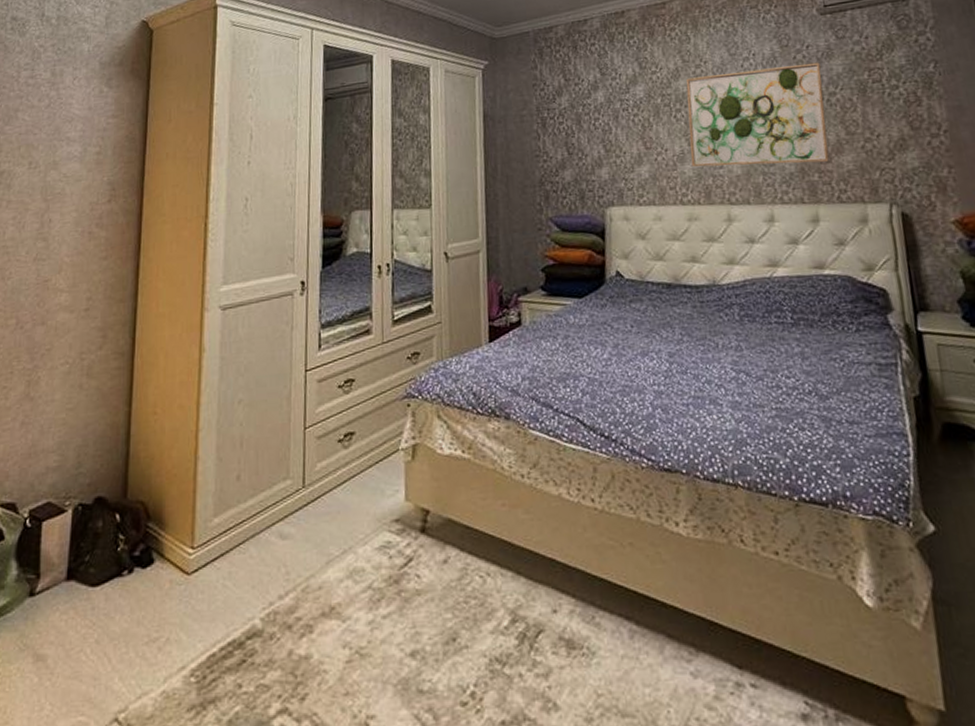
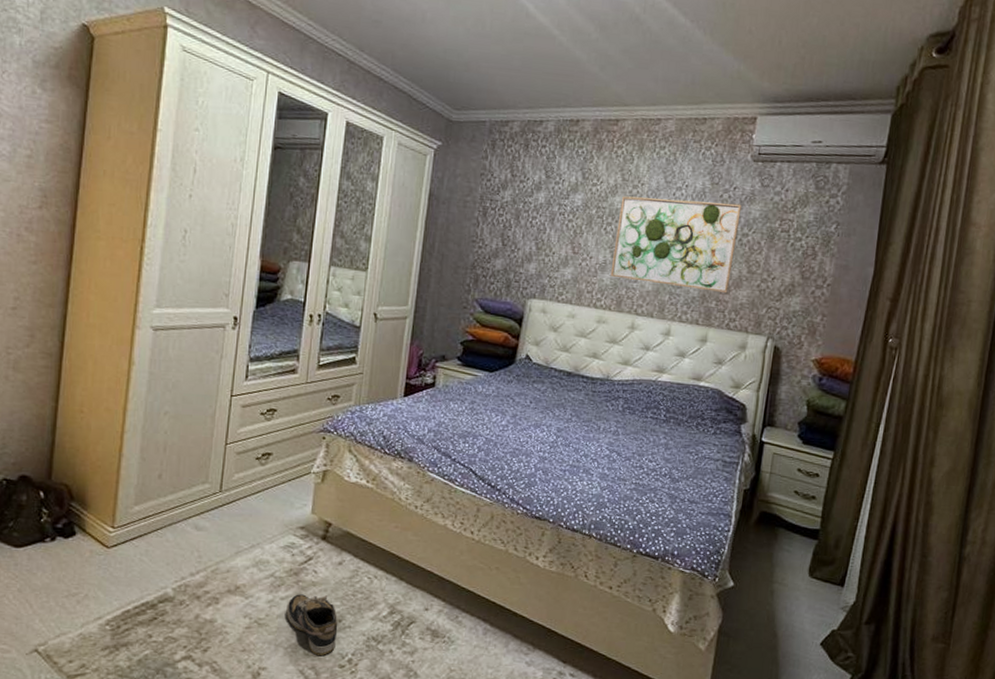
shoe: none [390,606,454,693] -> present [286,594,338,657]

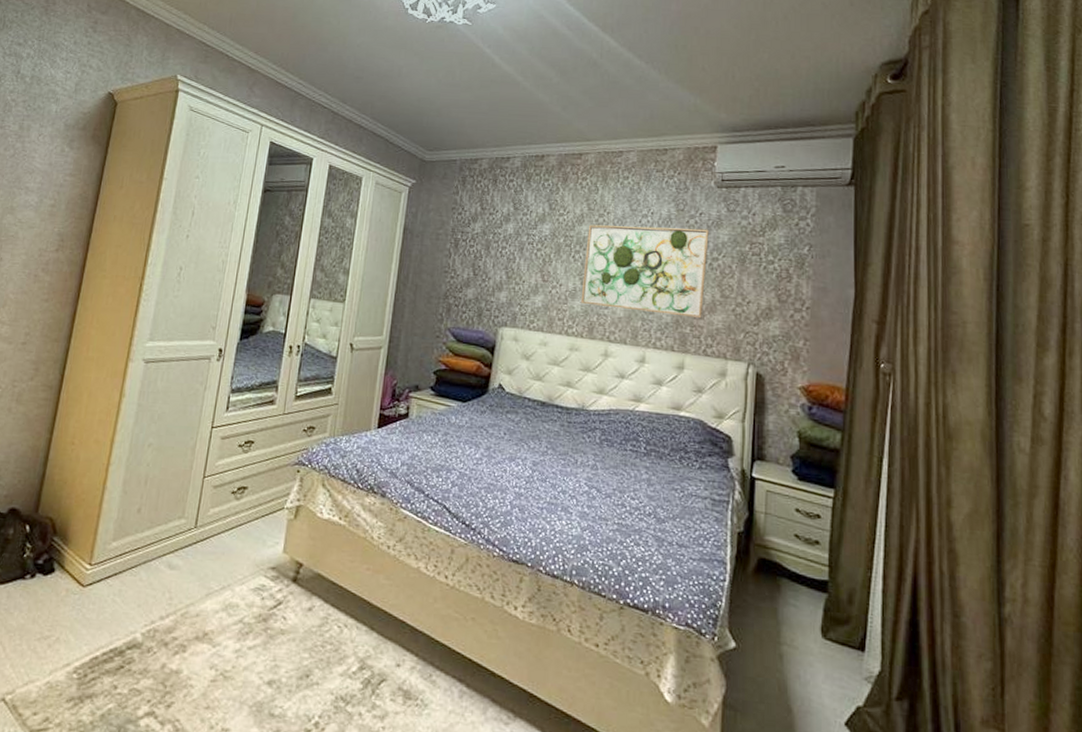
shoe: present [286,594,338,657] -> none [252,643,306,718]

